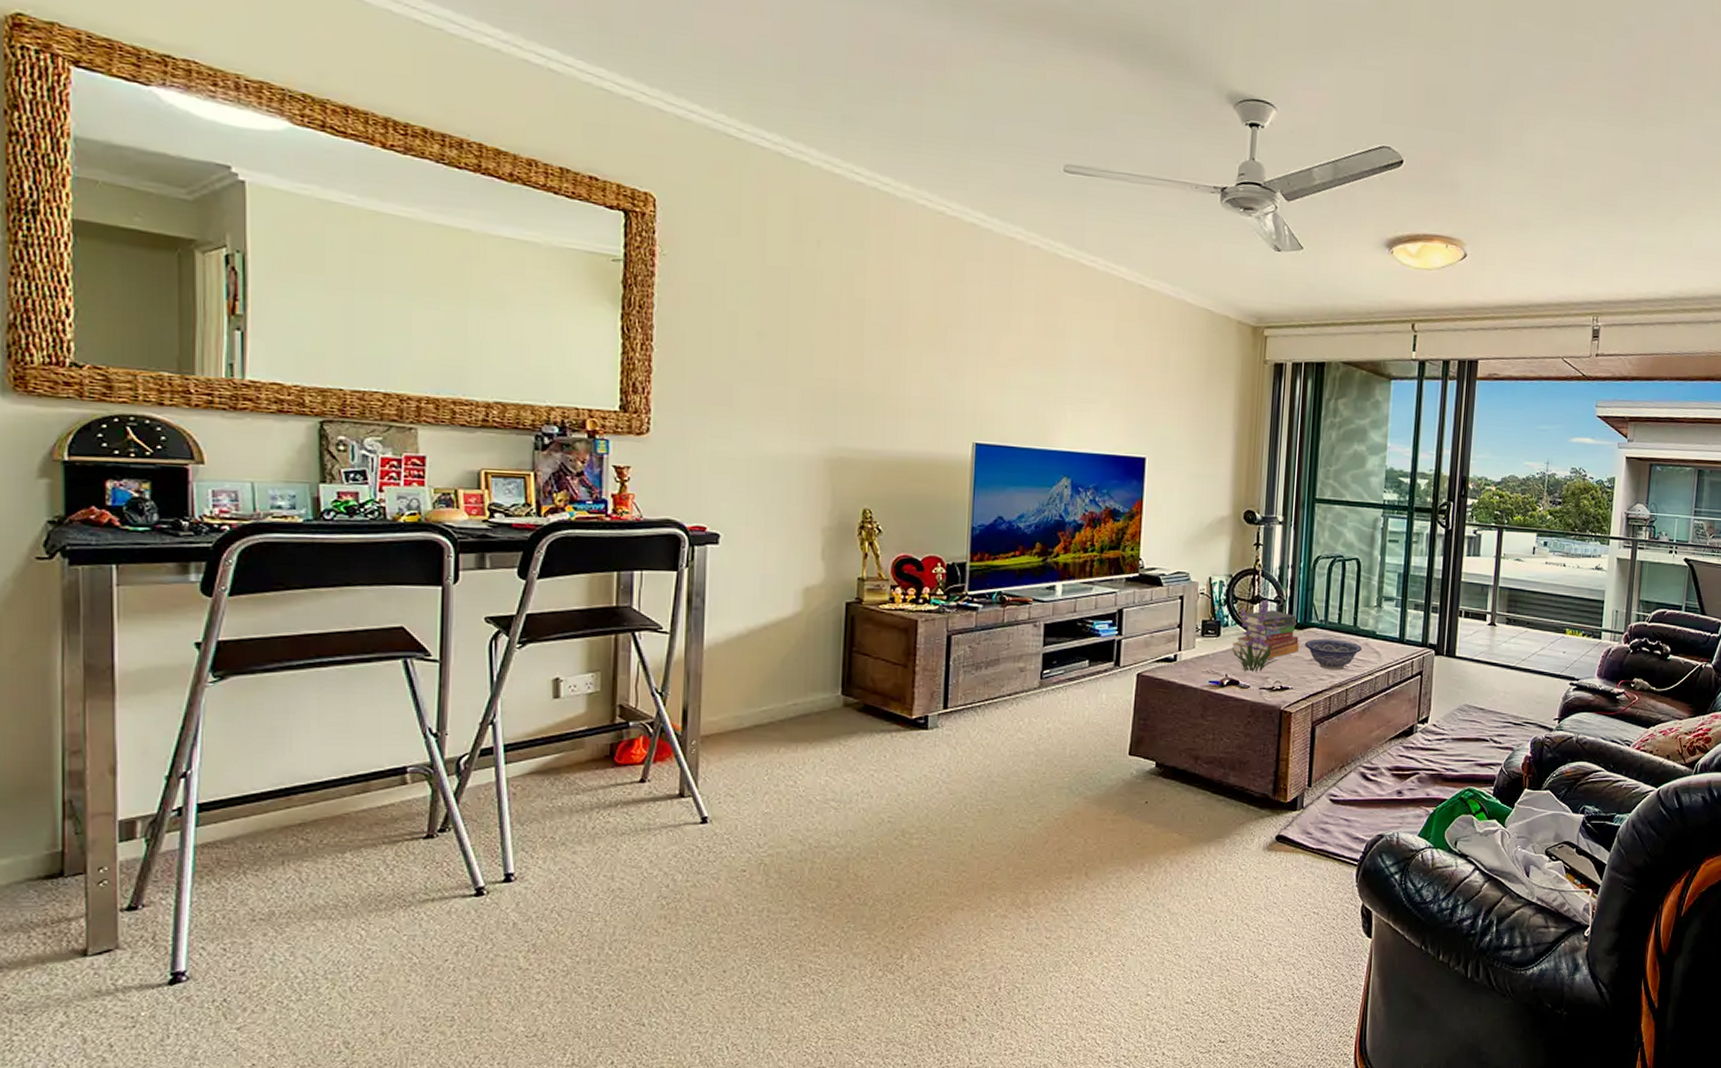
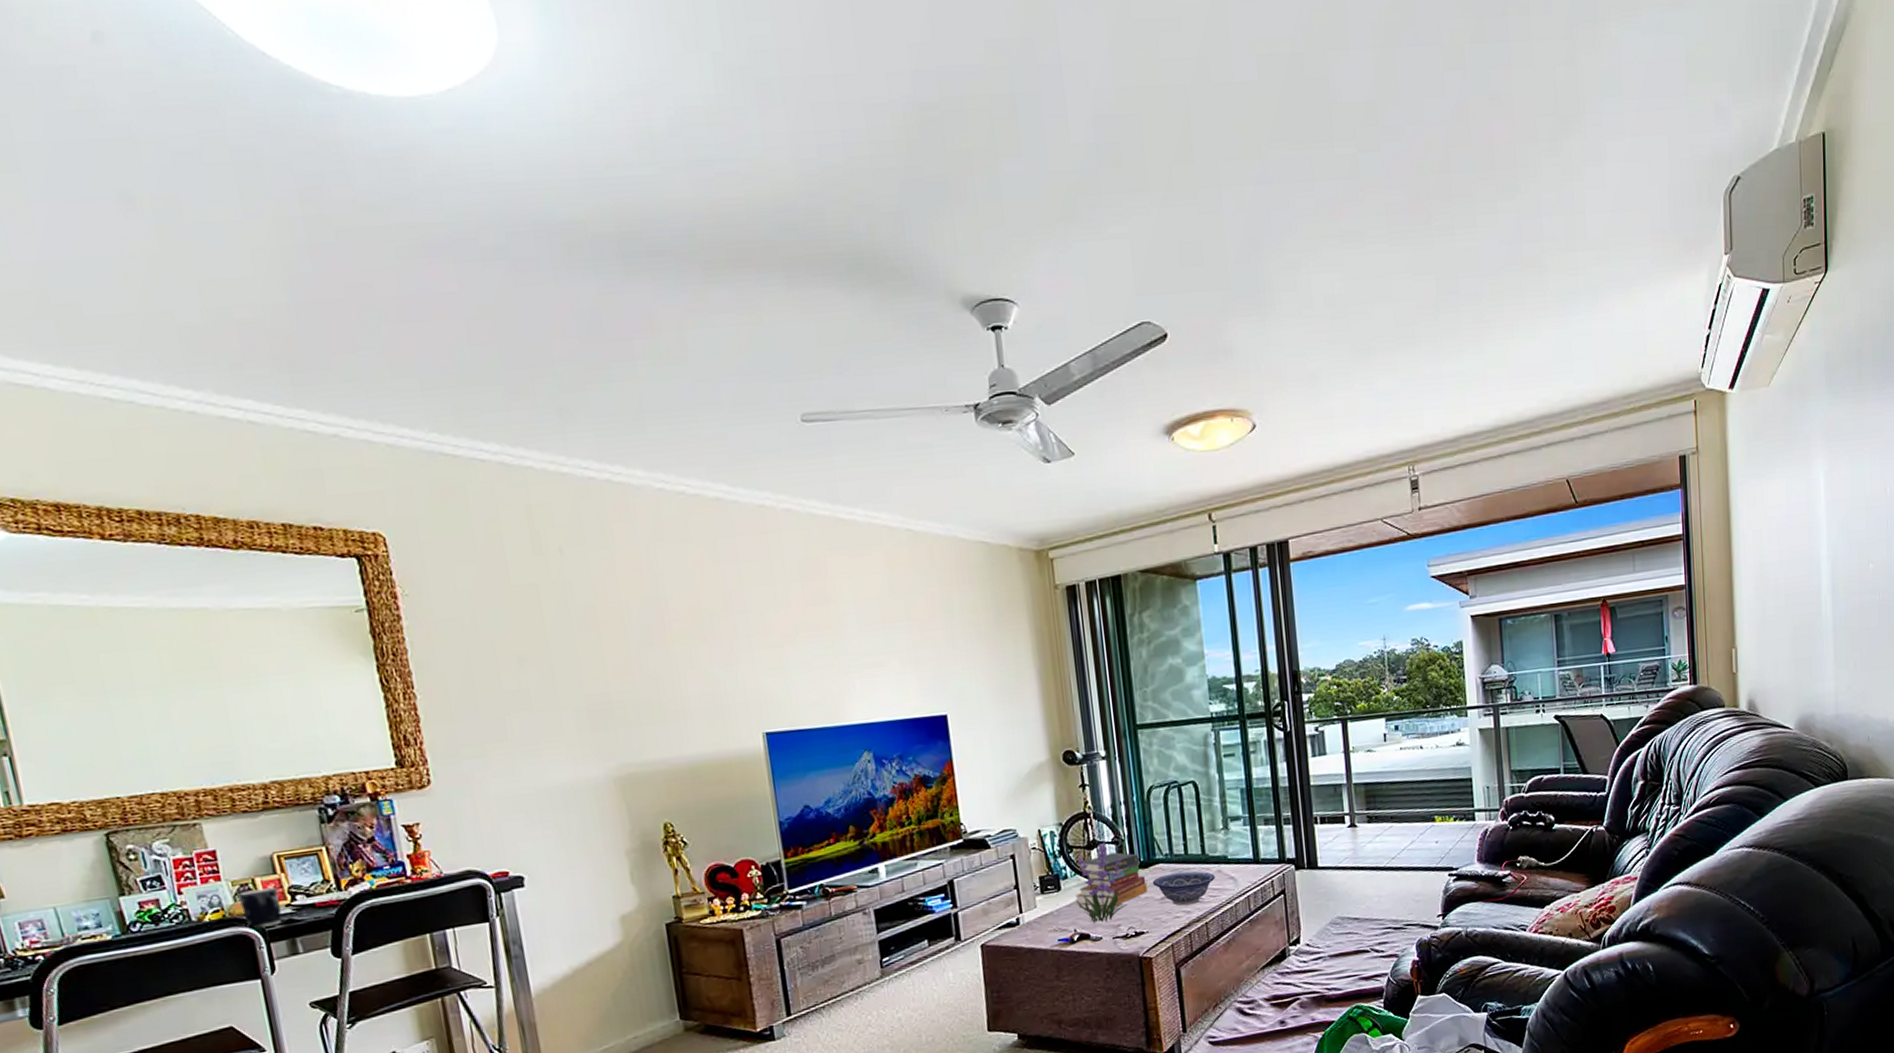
mug: none [437,500,479,538] -> present [237,887,282,928]

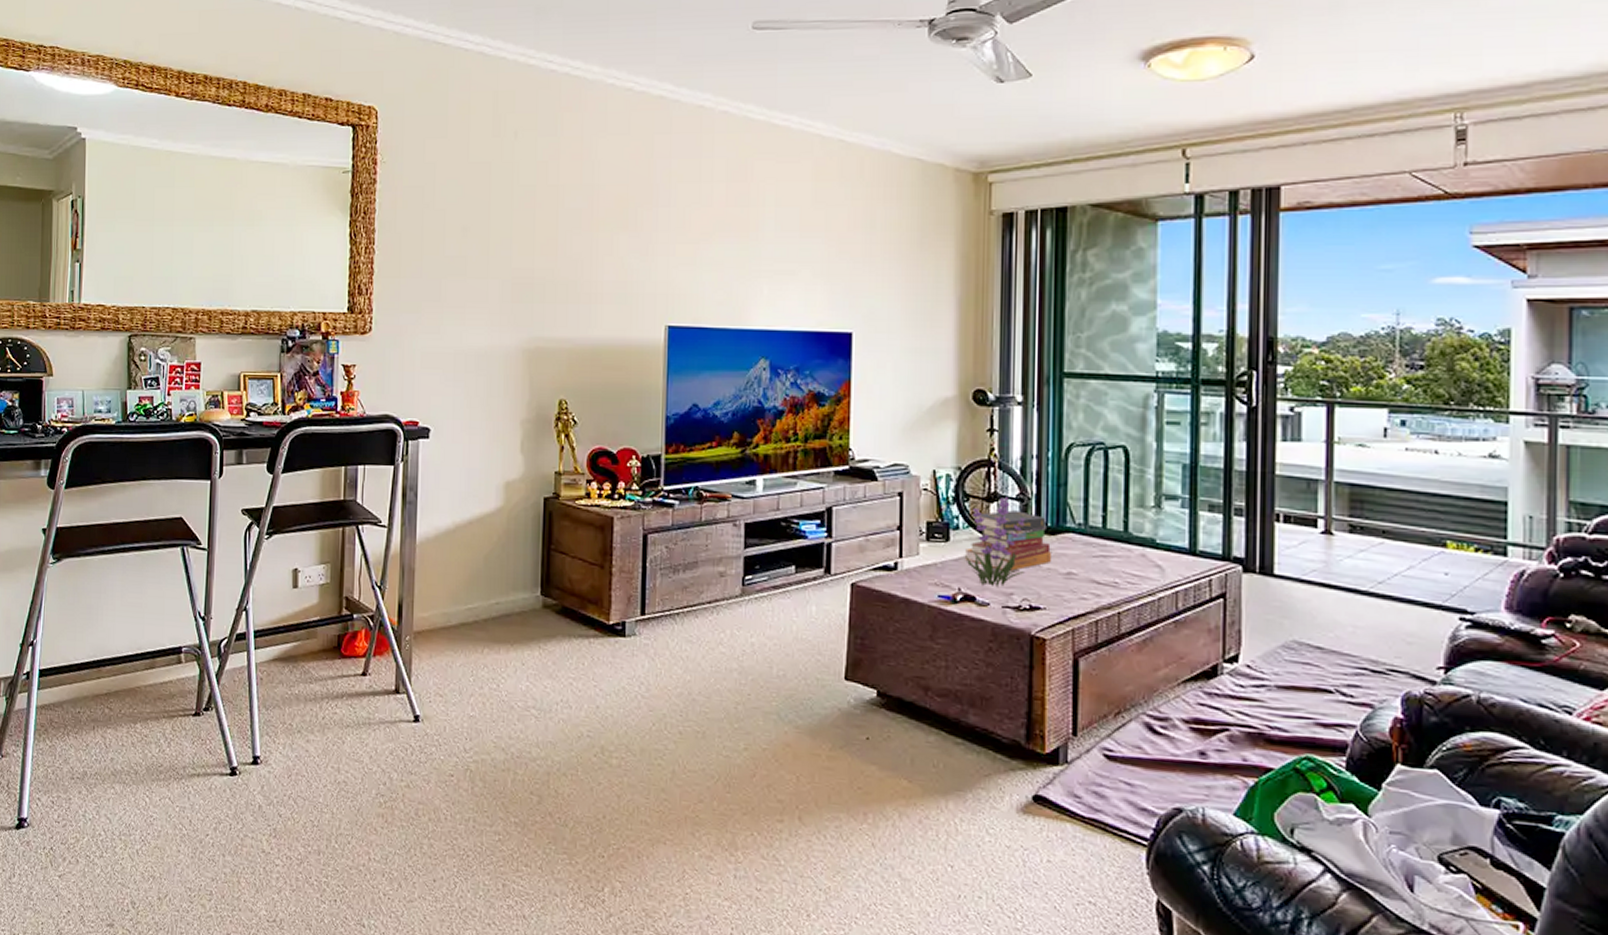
mug: present [237,887,282,928] -> none [208,401,239,436]
decorative bowl: present [1153,871,1215,906] -> none [1059,546,1137,588]

